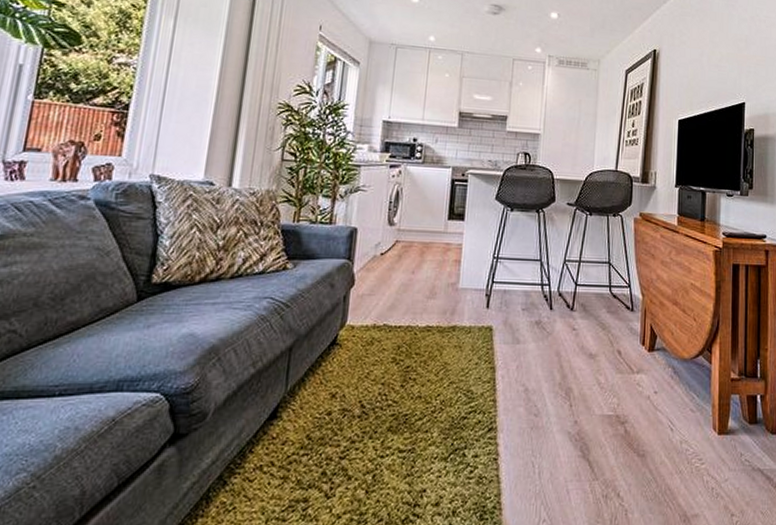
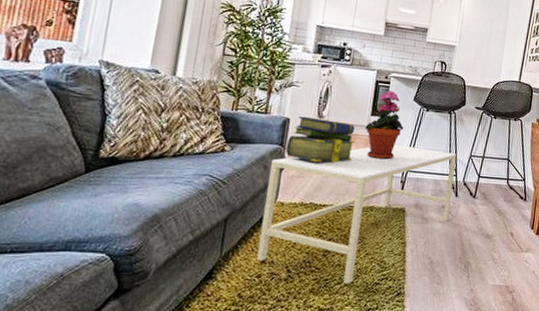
coffee table: none [325,251,548,420] -> present [256,144,456,284]
stack of books: none [353,224,431,277] -> present [285,116,355,163]
potted plant: none [441,189,486,270] -> present [365,90,404,160]

